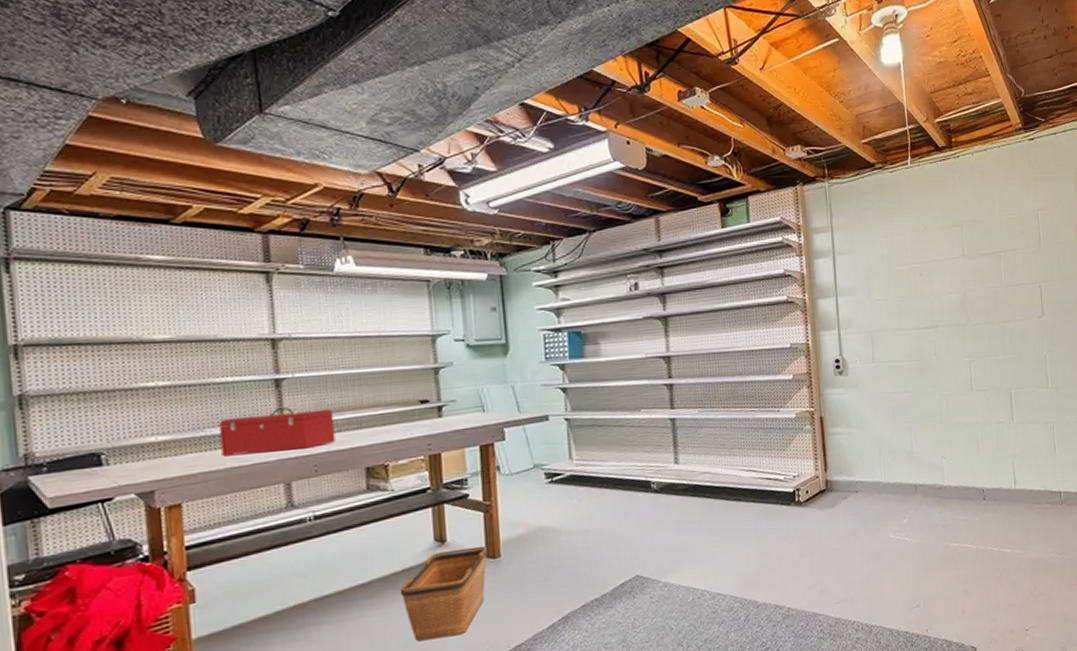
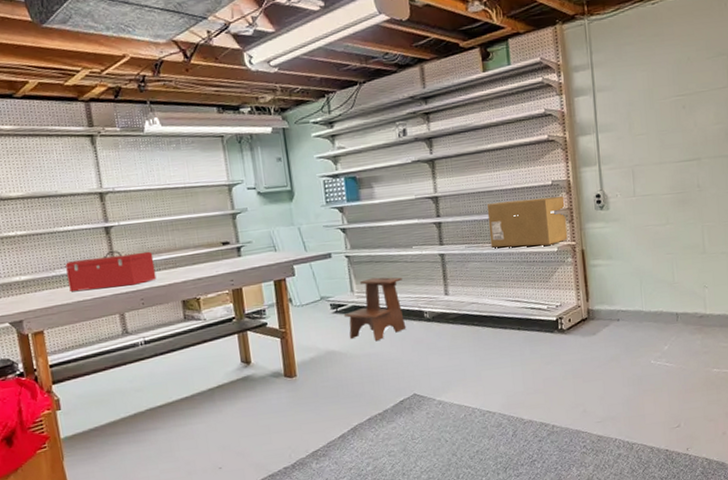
bicycle basket: present [399,545,487,642] -> none [216,367,285,446]
step stool: none [559,443,631,516] -> present [343,277,407,342]
box: none [722,359,807,413] -> present [486,195,568,248]

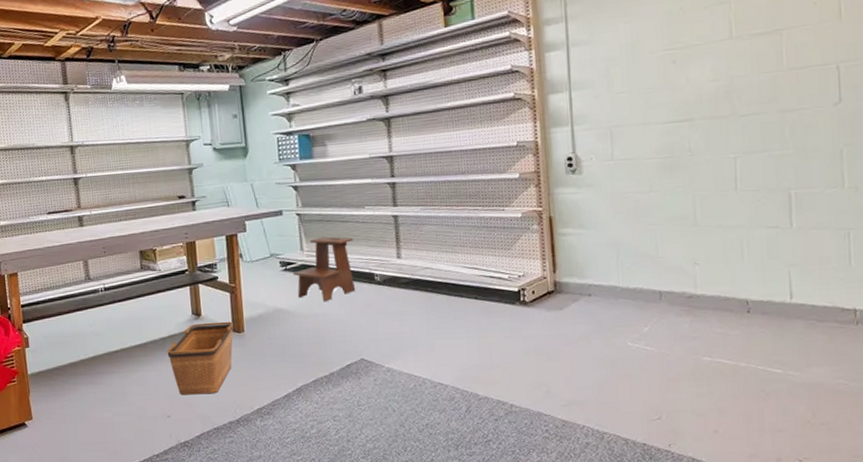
toolbox: present [65,251,157,292] -> none [38,201,118,238]
bicycle basket: none [216,367,285,446] -> present [167,321,234,395]
box: present [486,195,568,248] -> none [444,157,534,212]

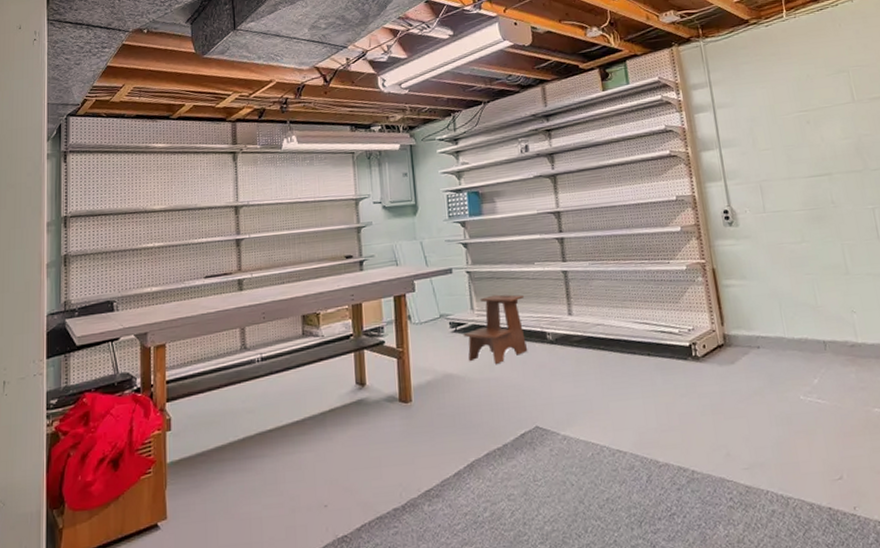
bicycle basket: present [167,321,234,395] -> none [327,390,400,480]

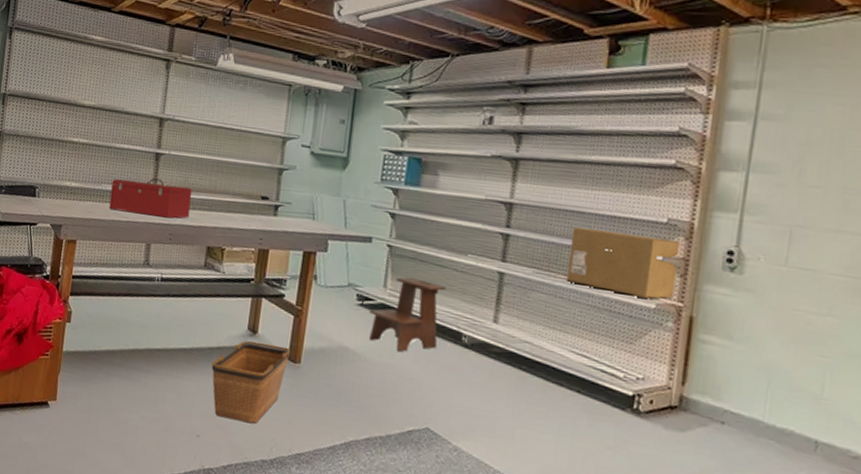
toolbox: none [195,263,280,305] -> present [109,178,193,219]
bicycle basket: none [327,390,400,480] -> present [211,340,290,424]
box: none [610,211,697,265] -> present [566,227,681,300]

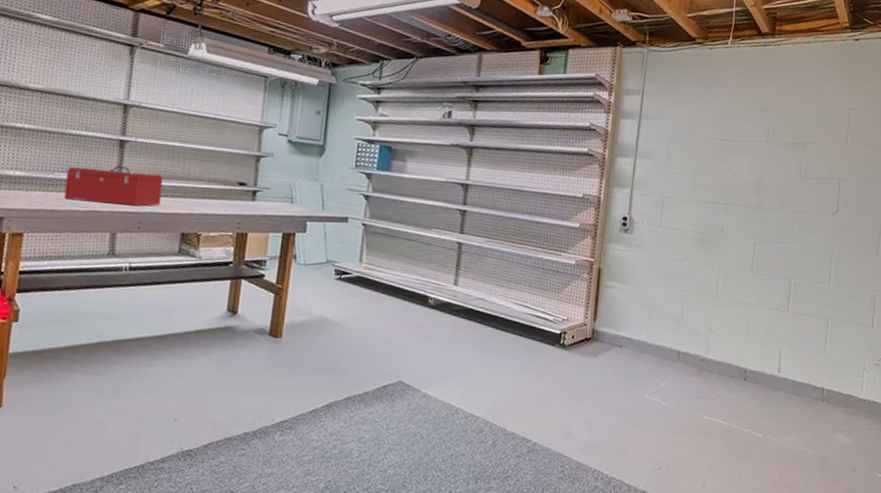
bicycle basket: present [211,340,290,424] -> none [189,321,271,400]
step stool: present [368,277,446,352] -> none [346,251,415,318]
box: present [566,227,681,300] -> none [510,203,592,257]

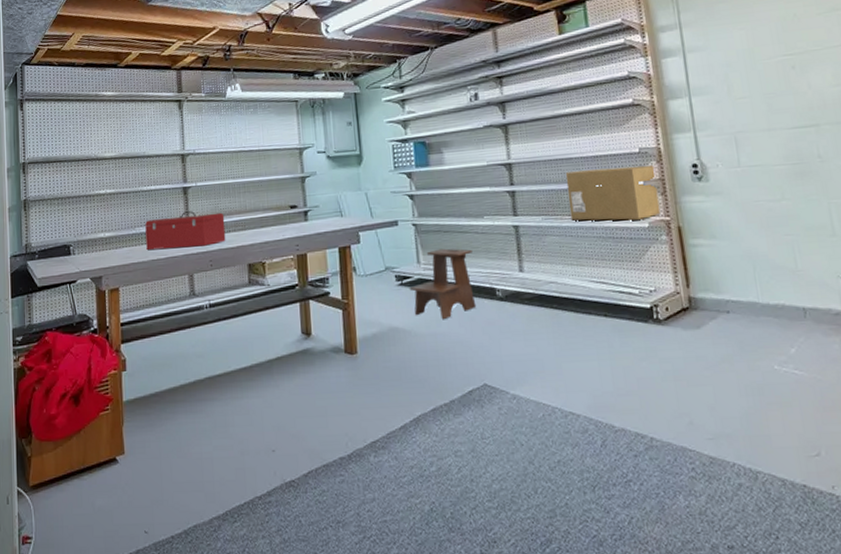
step stool: none [346,251,415,318] -> present [409,248,477,320]
box: none [510,203,592,257] -> present [565,164,661,221]

